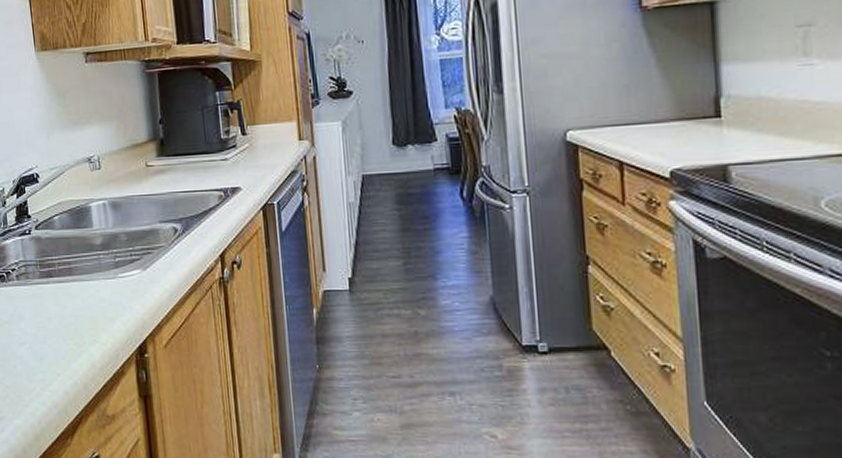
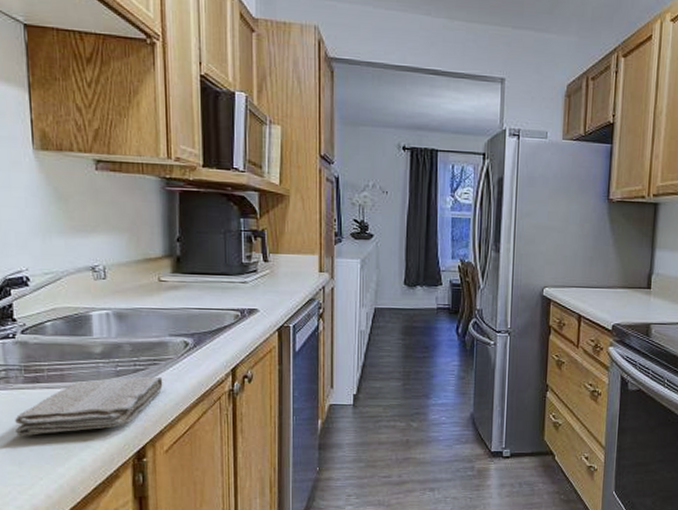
washcloth: none [35,266,158,331] -> present [15,376,163,436]

